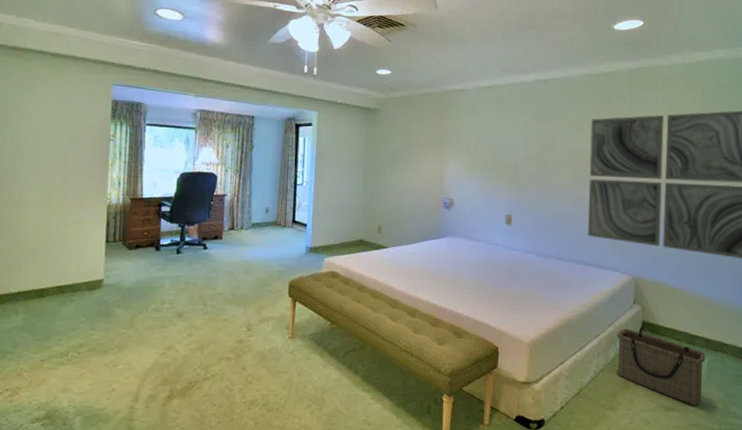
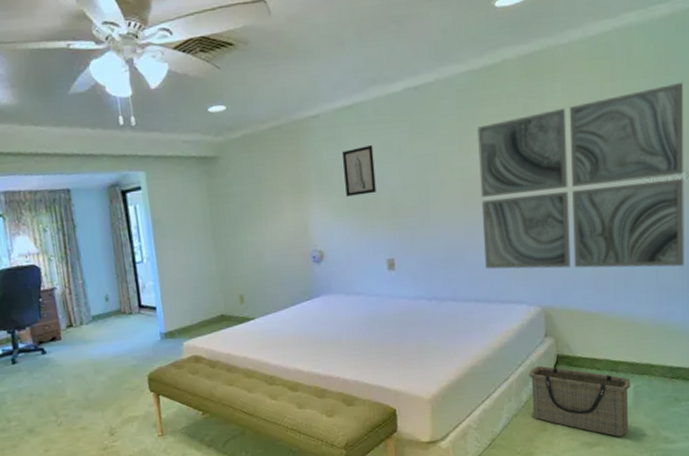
wall art: none [478,120,505,159] -> present [341,145,376,197]

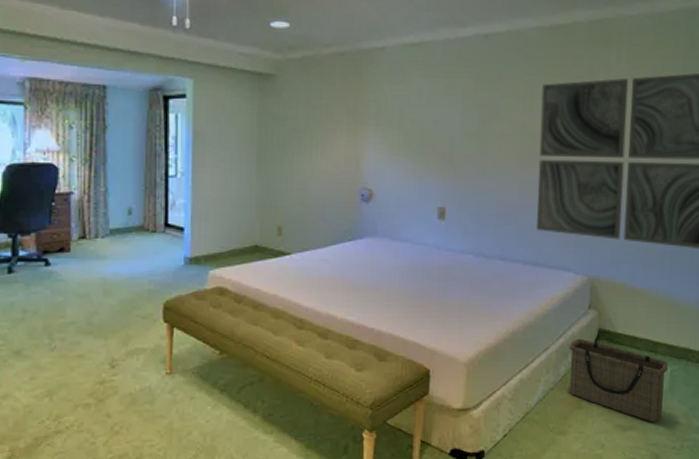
wall art: present [341,145,376,197] -> none [403,86,437,137]

